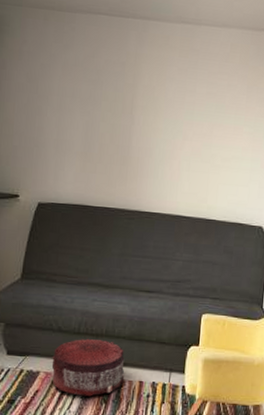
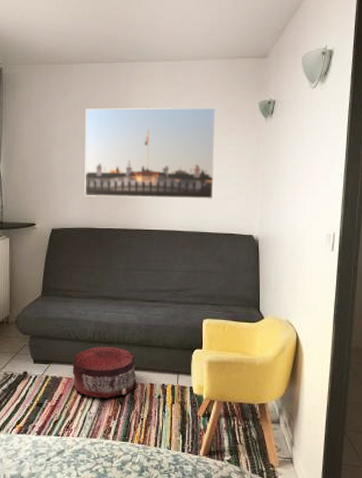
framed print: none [79,67,235,184] -> present [85,108,216,199]

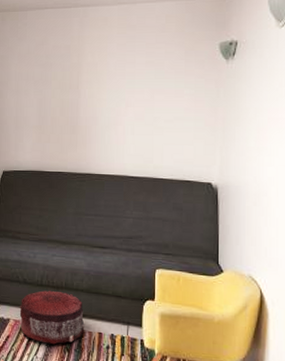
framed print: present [85,108,216,199] -> none [36,50,172,144]

